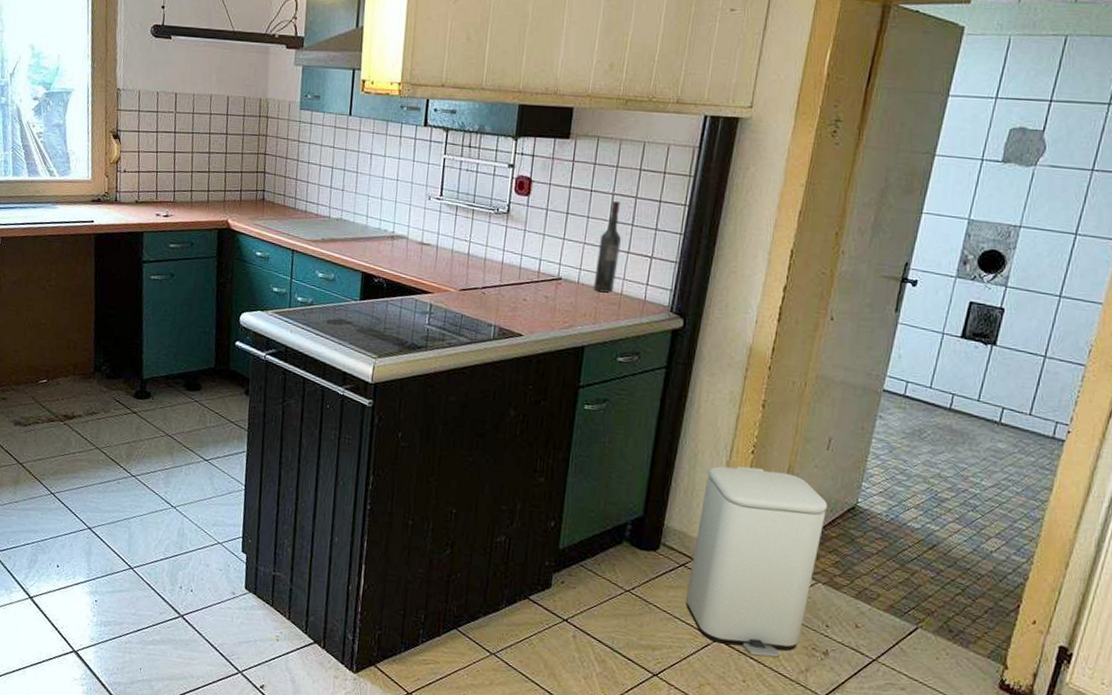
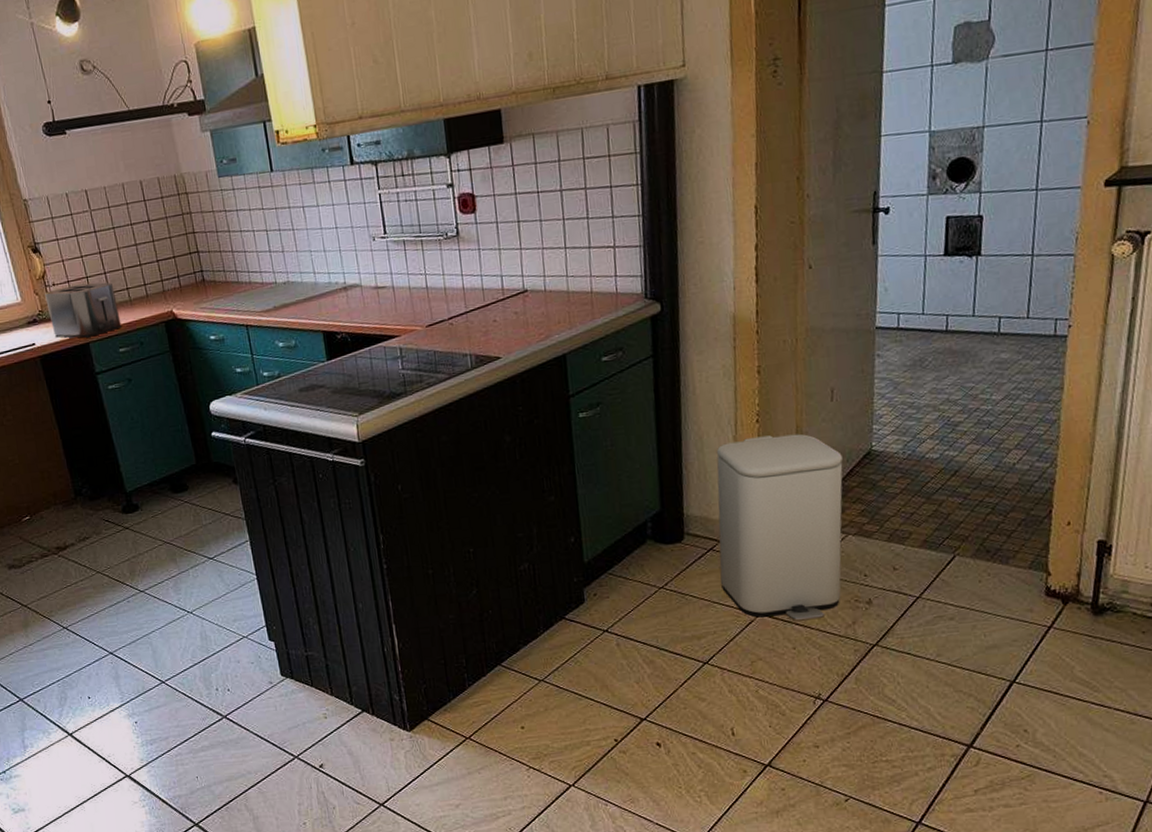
toaster: none [113,175,179,227] -> present [45,282,122,338]
wine bottle: present [593,201,622,293] -> none [557,197,584,296]

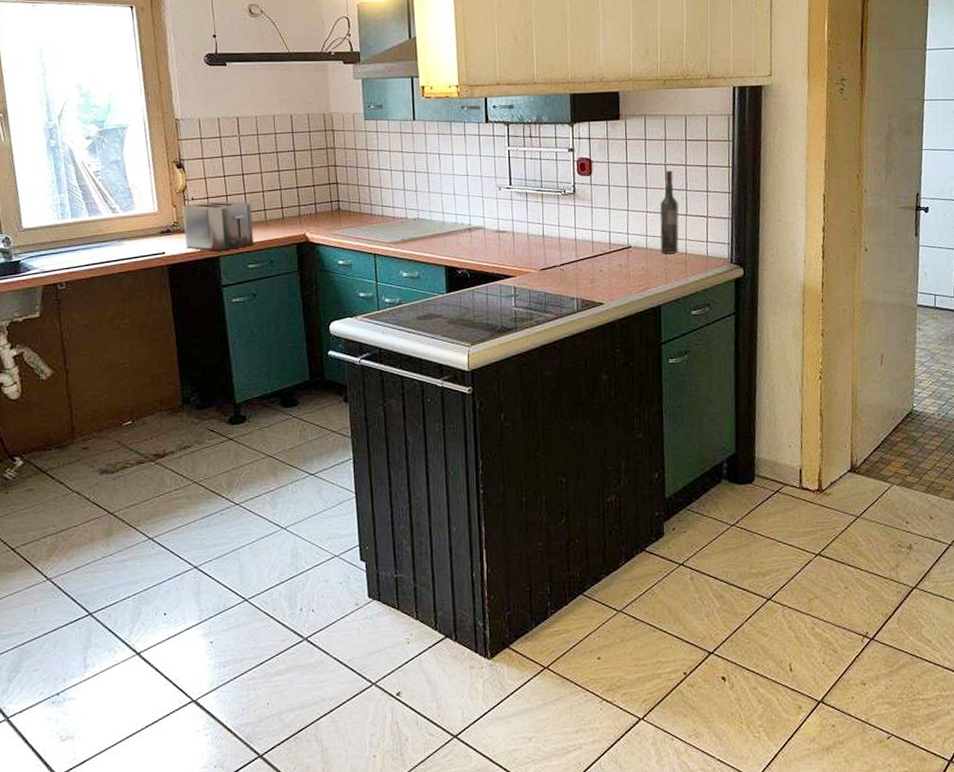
wine bottle: none [557,197,584,296] -> present [659,171,679,254]
pedal bin: present [716,433,844,621] -> none [784,391,890,562]

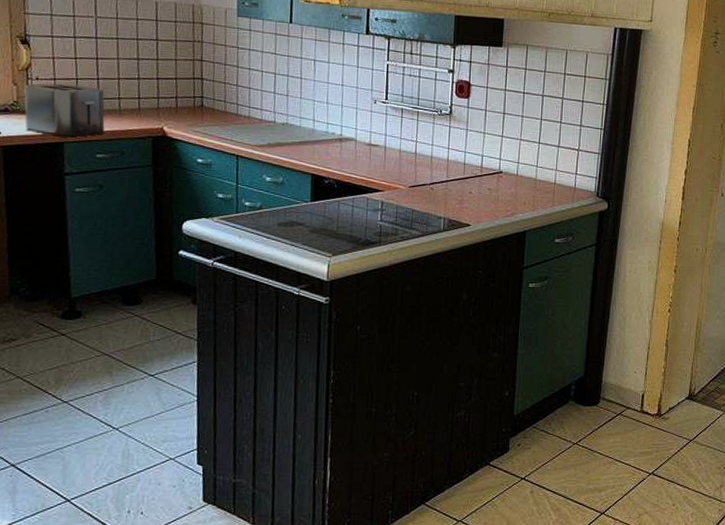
wine bottle: present [659,171,679,254] -> none [530,102,553,183]

